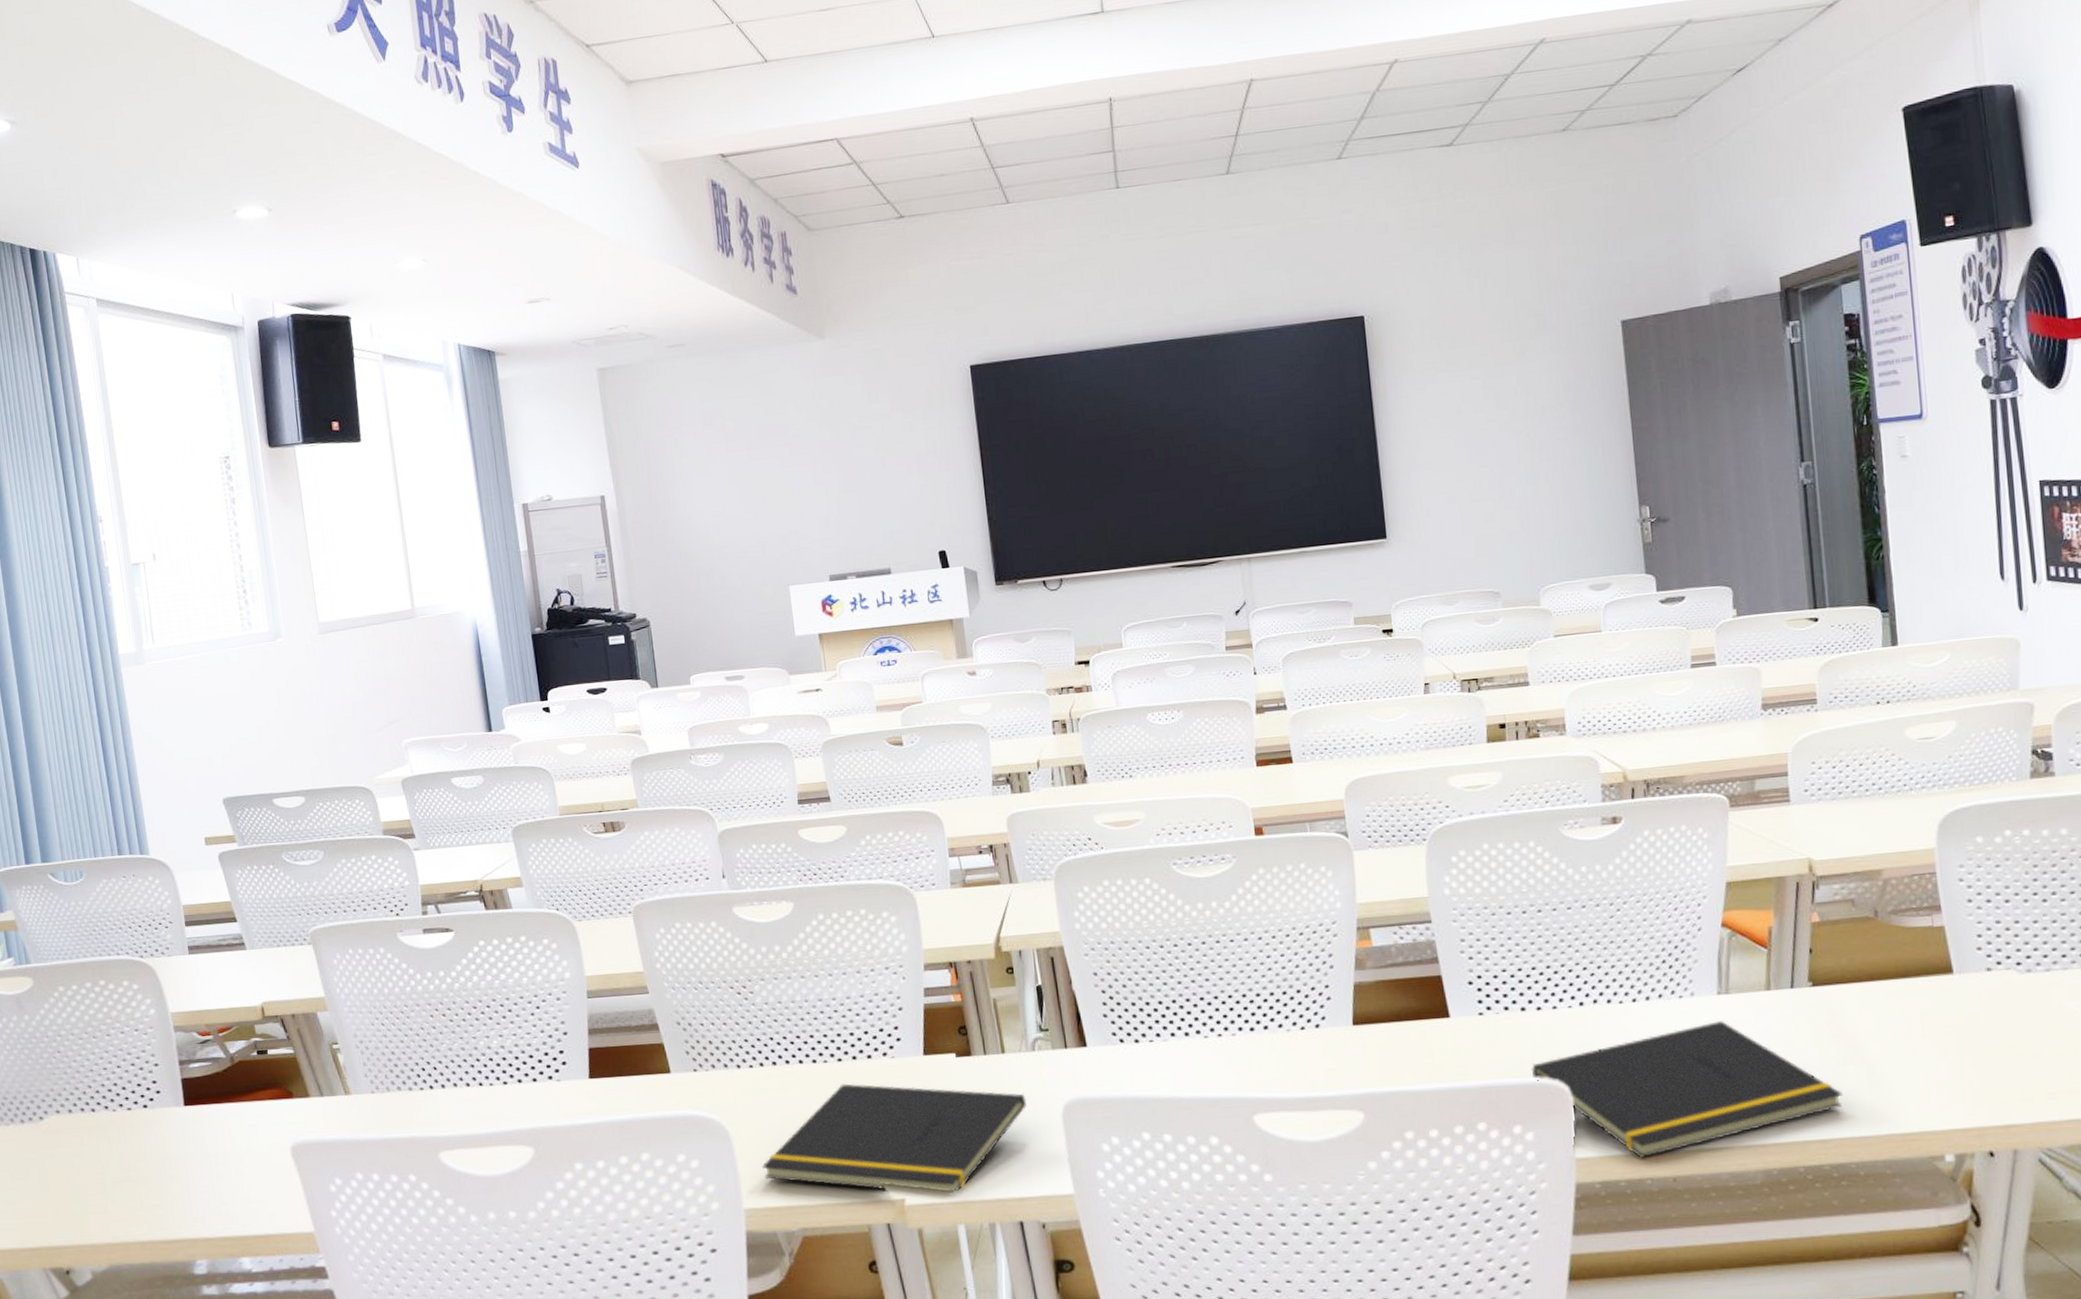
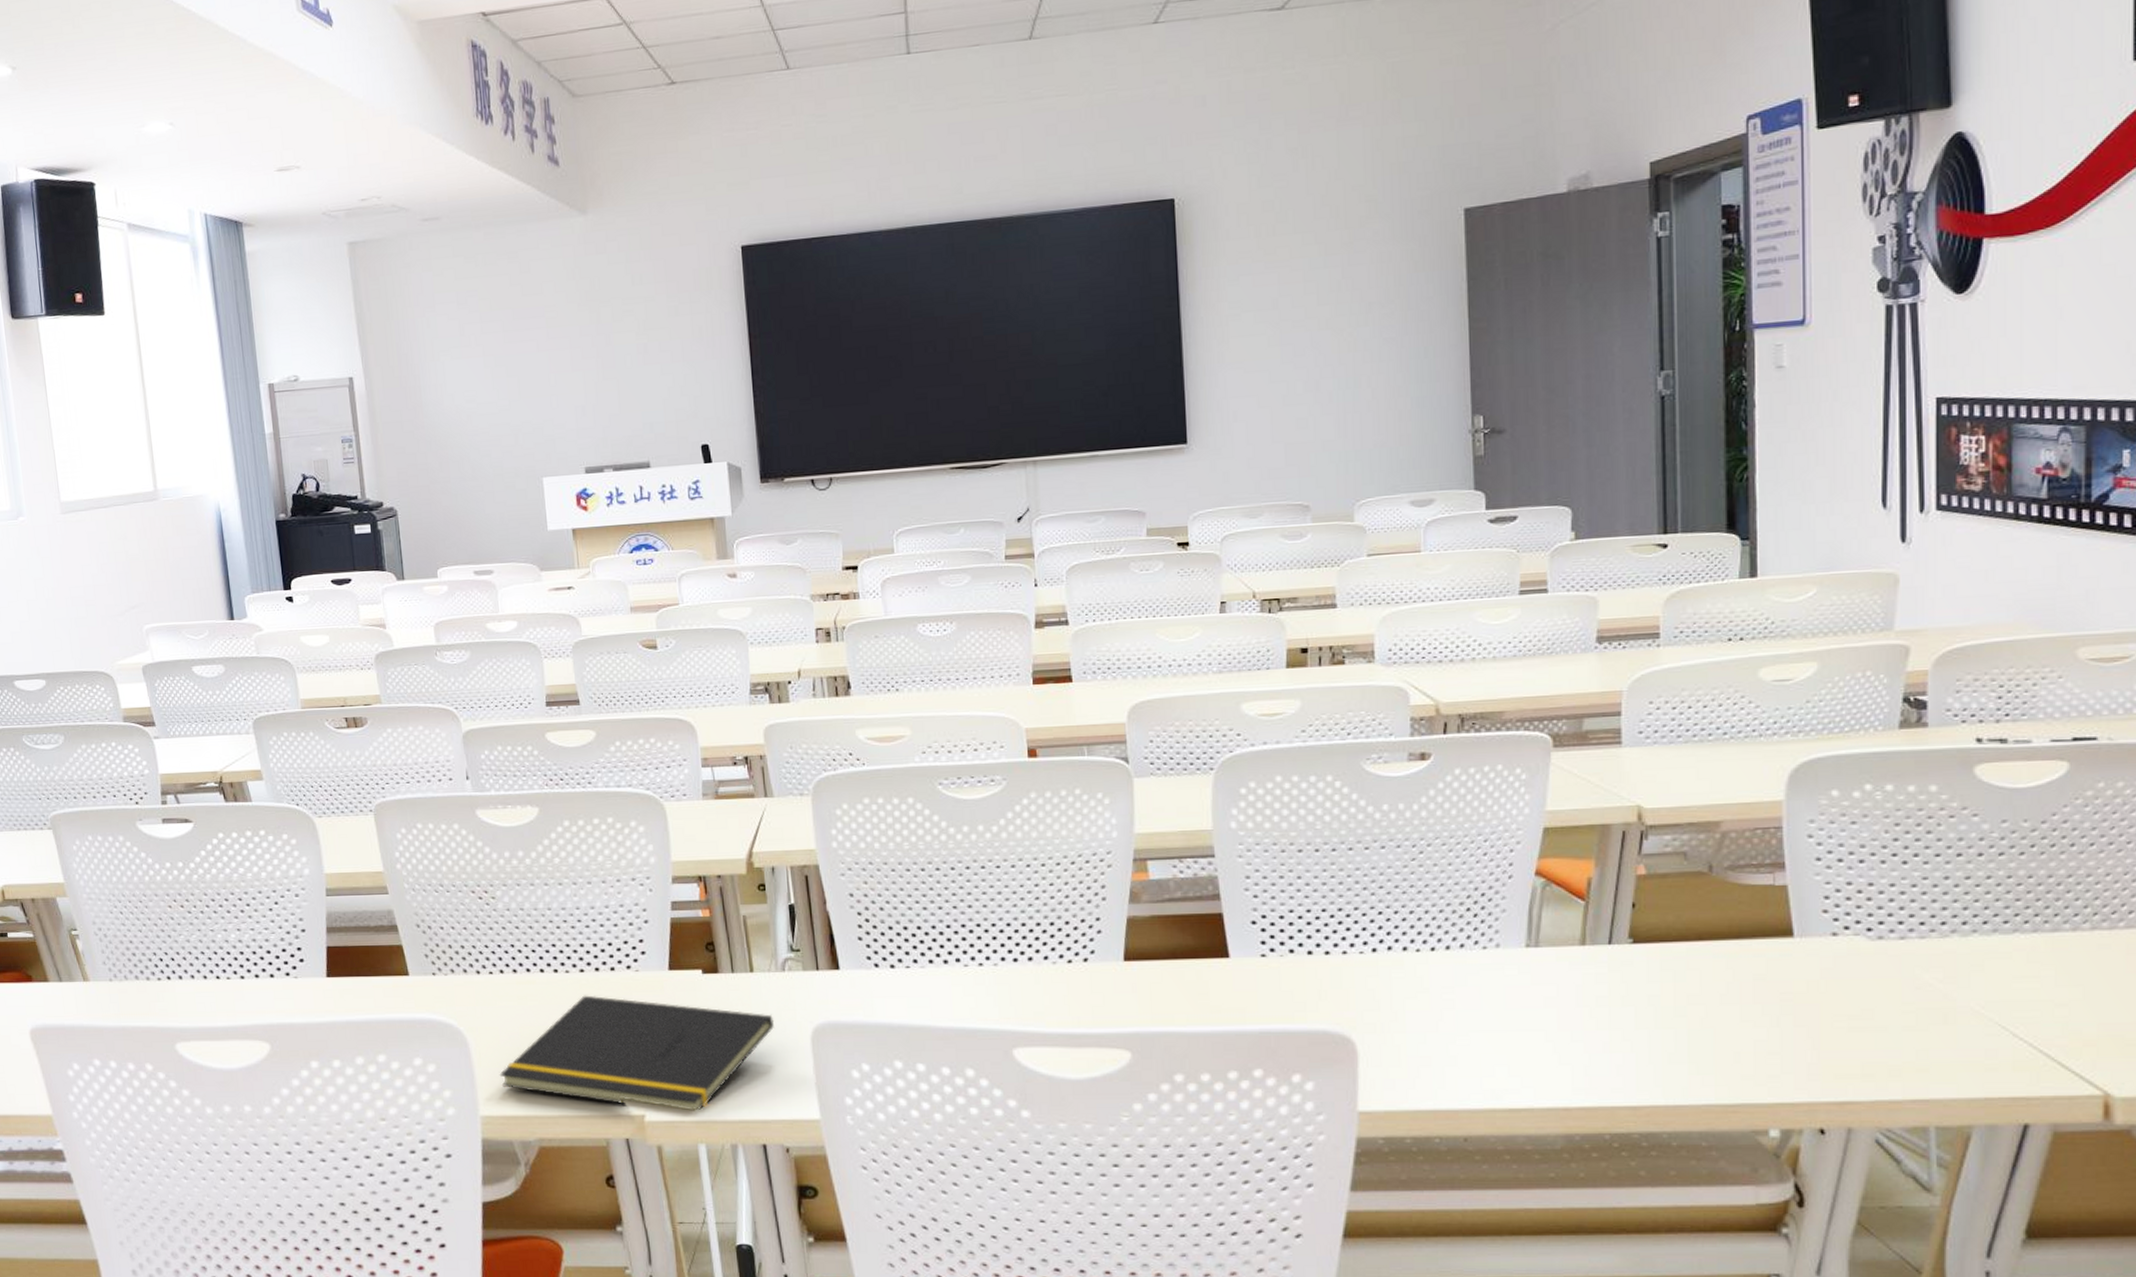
notepad: present [1531,1021,1844,1158] -> none [1314,975,1660,1115]

